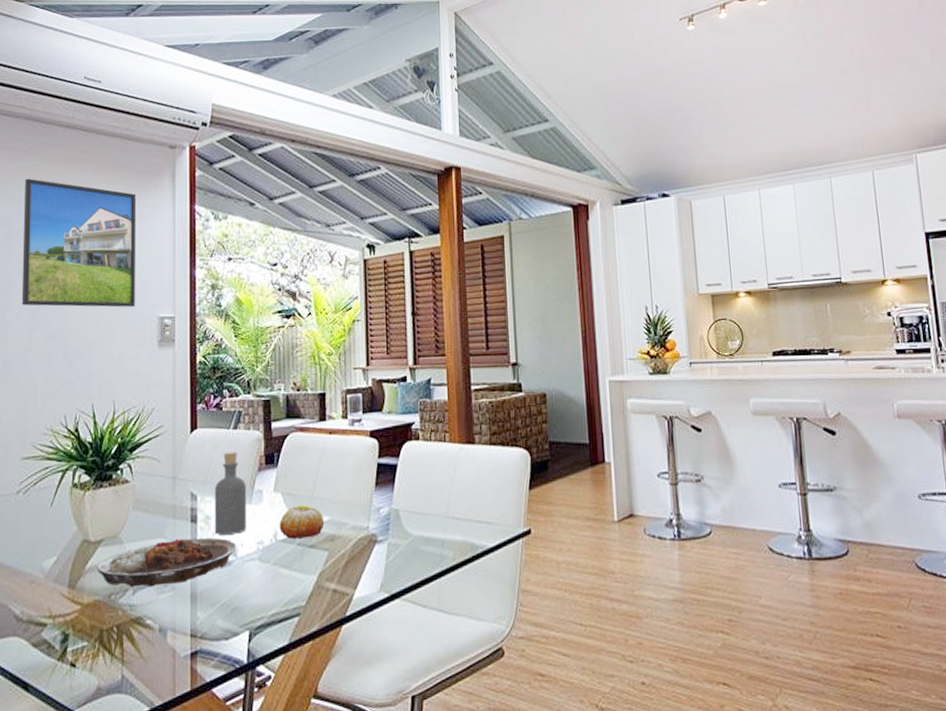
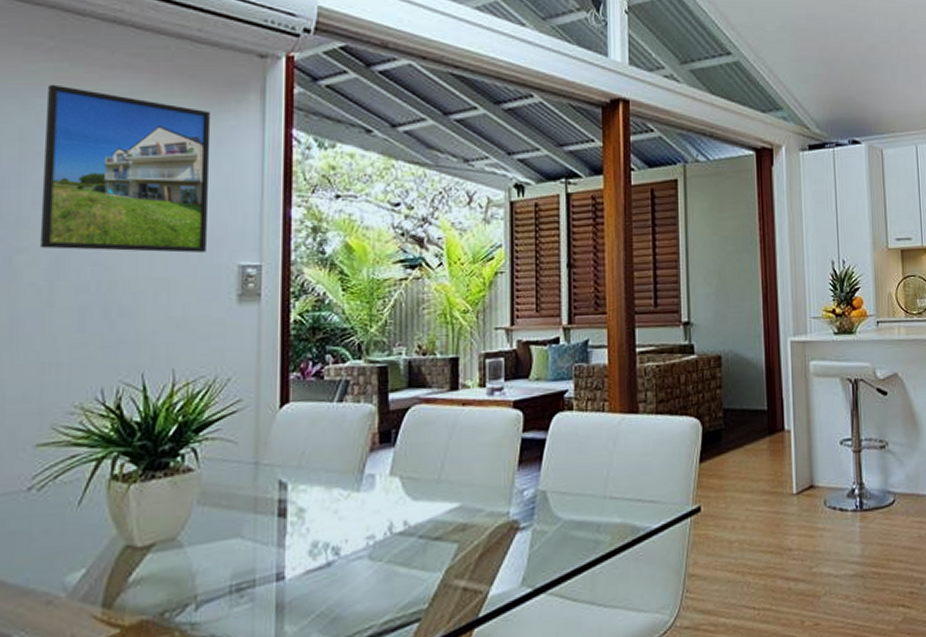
plate: present [97,538,237,587] -> none [144,534,340,601]
bottle: present [214,452,247,535] -> none [309,429,355,531]
fruit: present [279,505,325,539] -> none [396,490,454,531]

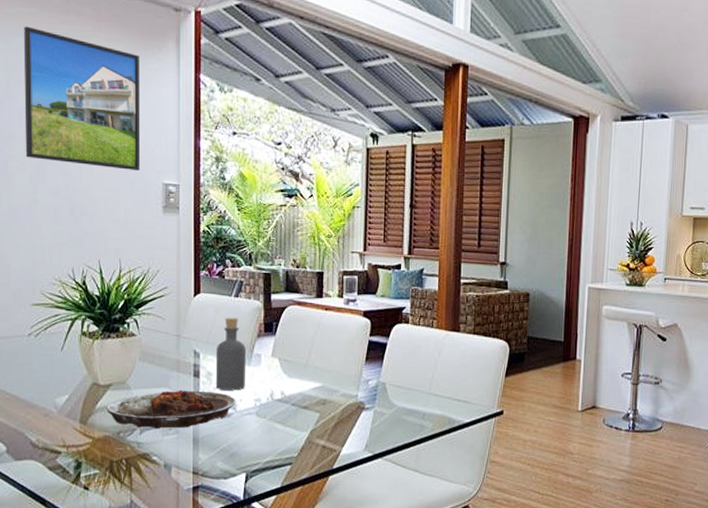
plate: none [144,534,340,601] -> present [106,390,236,429]
bottle: none [309,429,355,531] -> present [215,317,247,391]

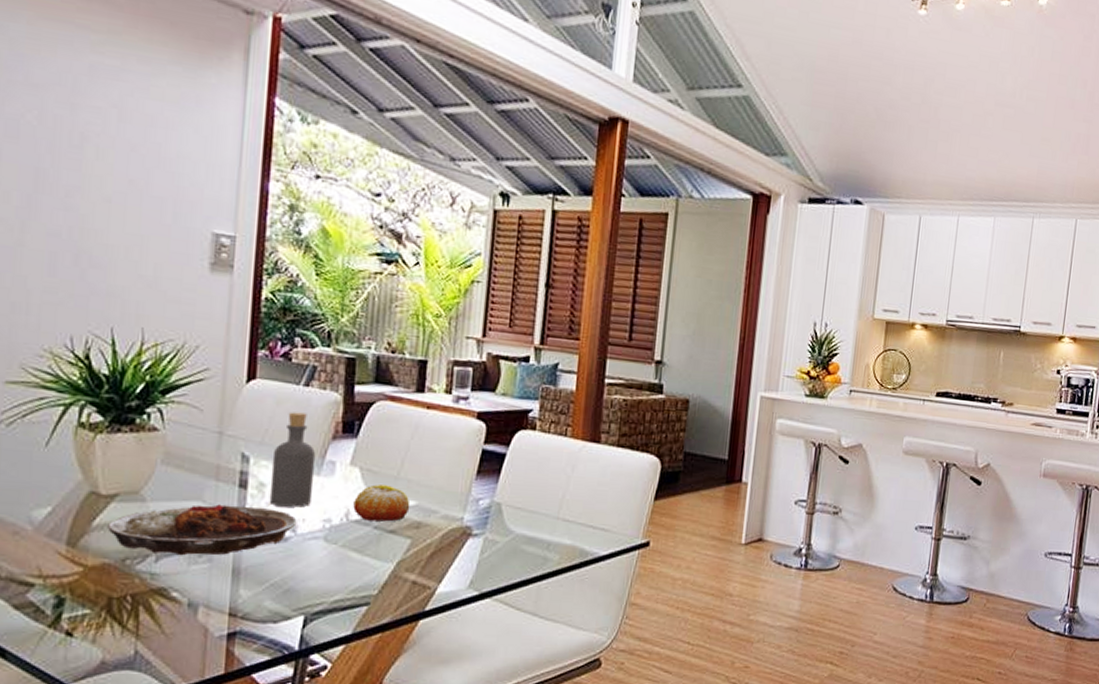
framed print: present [23,26,141,171] -> none [11,9,192,214]
fruit: none [276,371,317,400] -> present [353,484,411,522]

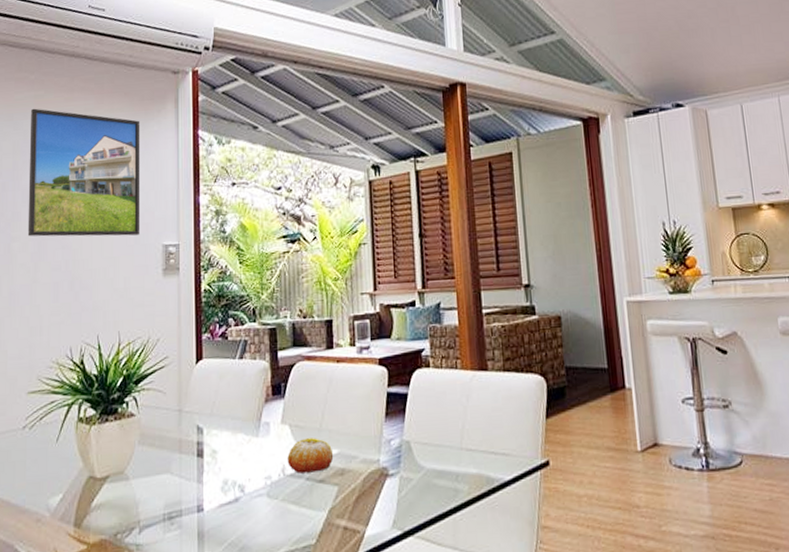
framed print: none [11,9,192,214] -> present [27,108,141,237]
plate: present [108,504,297,556] -> none [103,473,244,526]
bottle: present [269,412,316,508] -> none [220,382,254,470]

